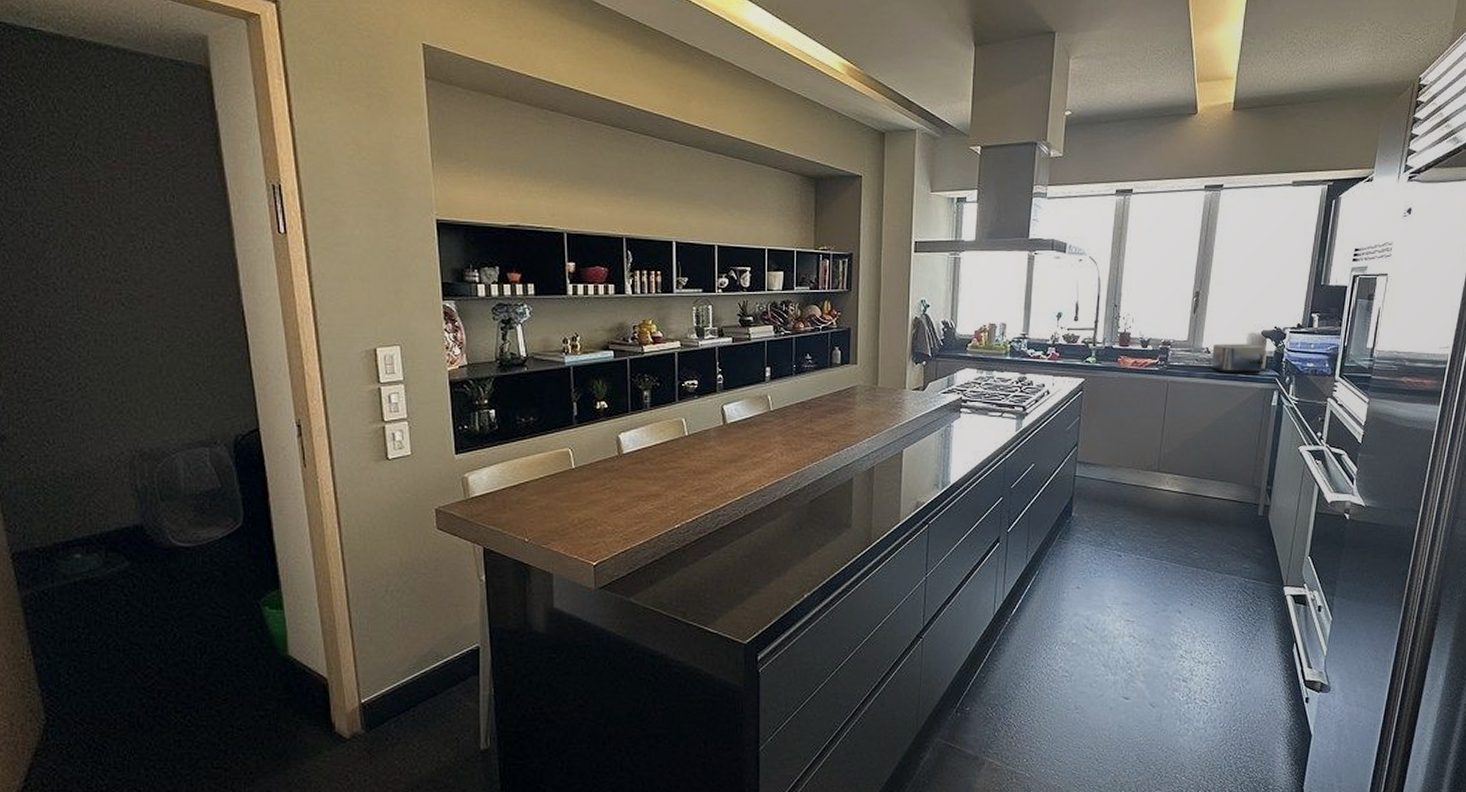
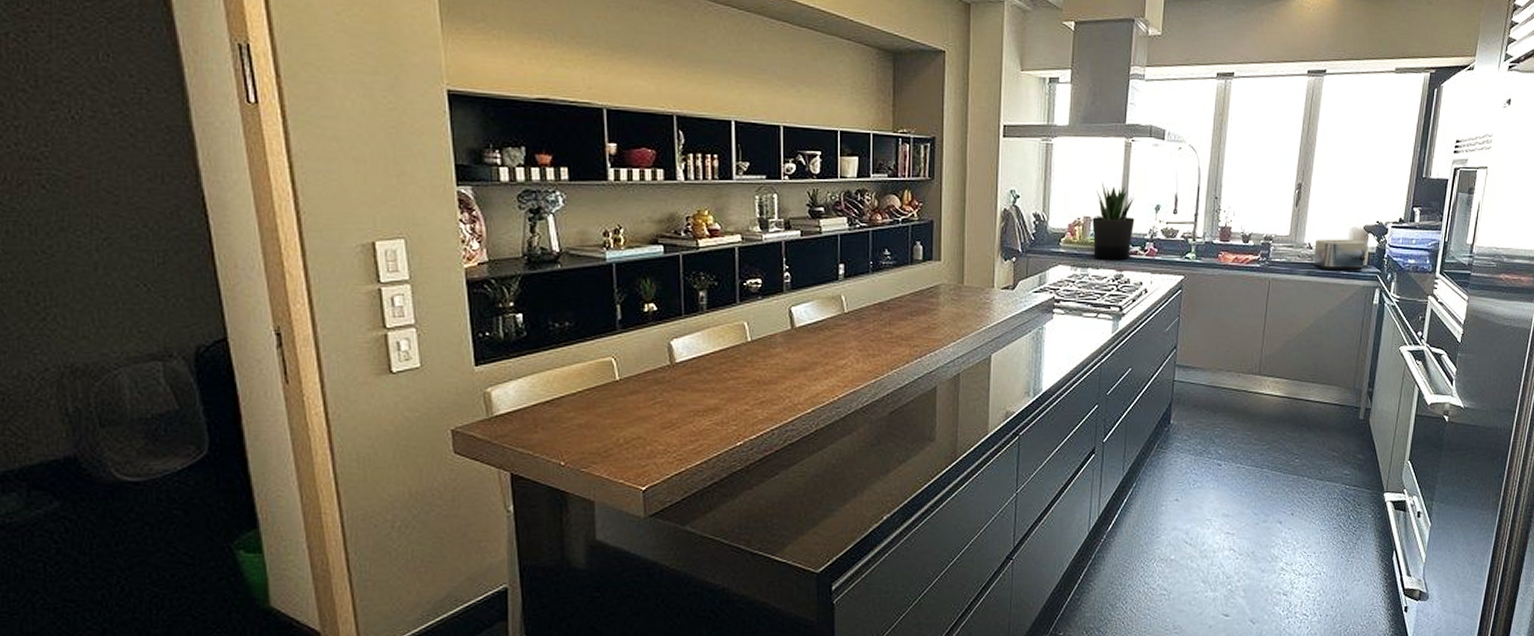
planter: none [997,292,1038,365] -> present [1092,182,1135,261]

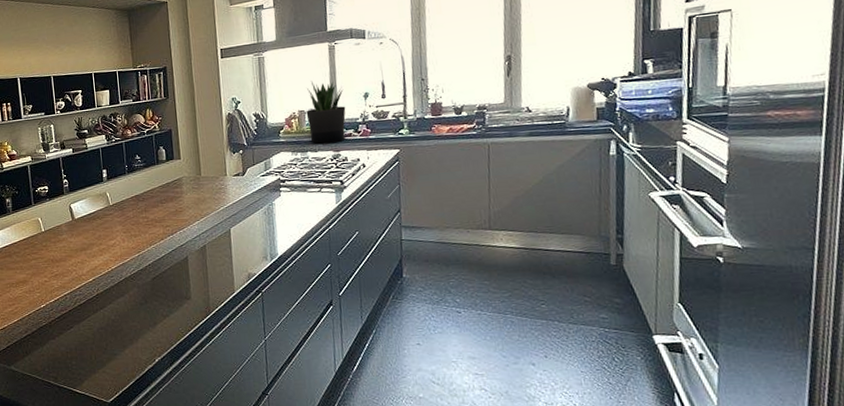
toaster: present [1313,239,1366,271] -> none [533,97,594,130]

